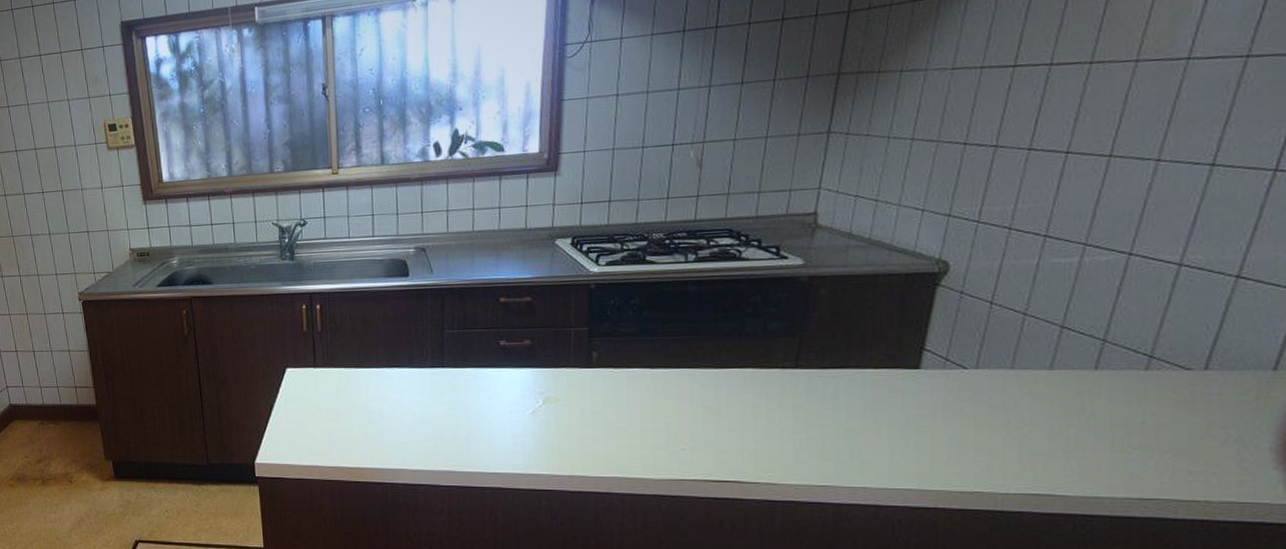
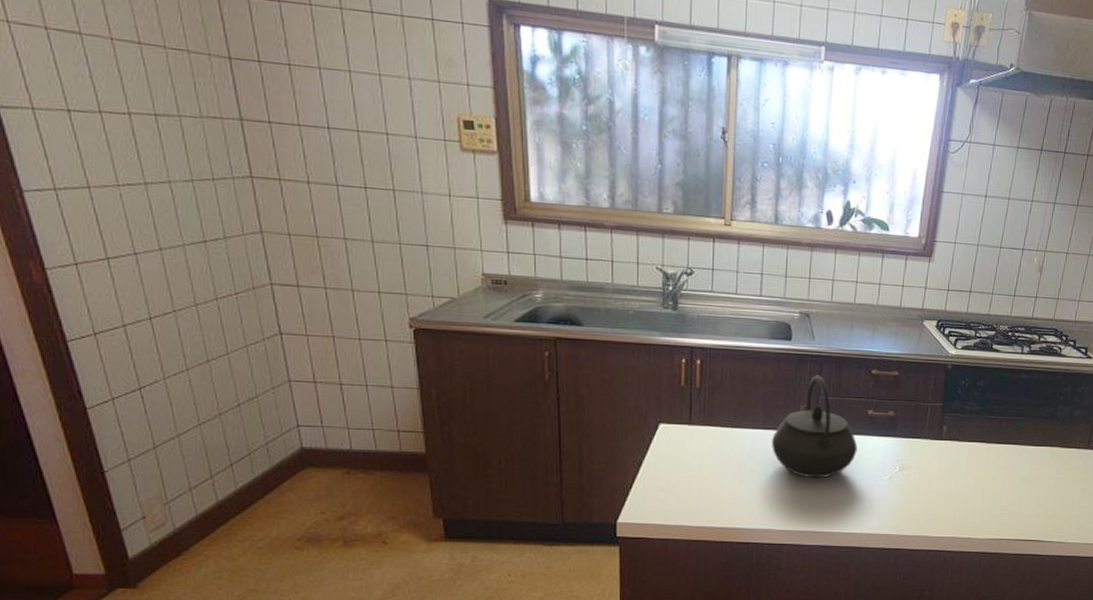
kettle: none [398,308,492,416] -> present [772,375,858,479]

